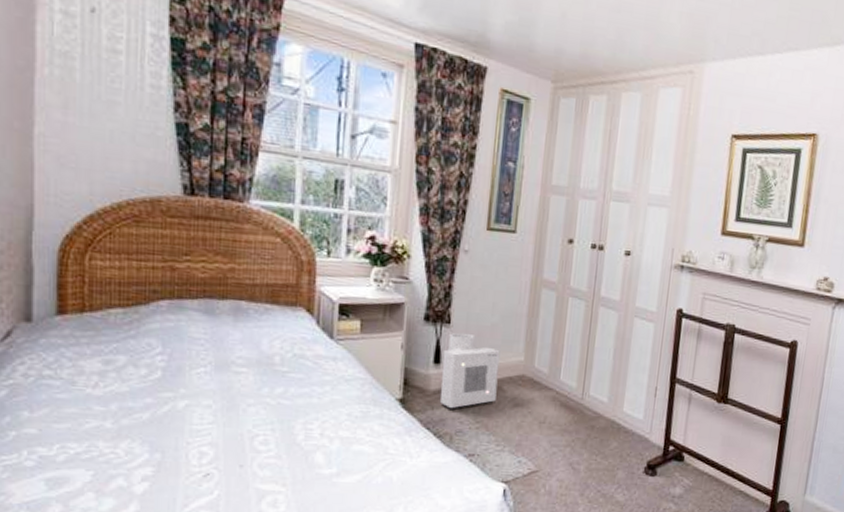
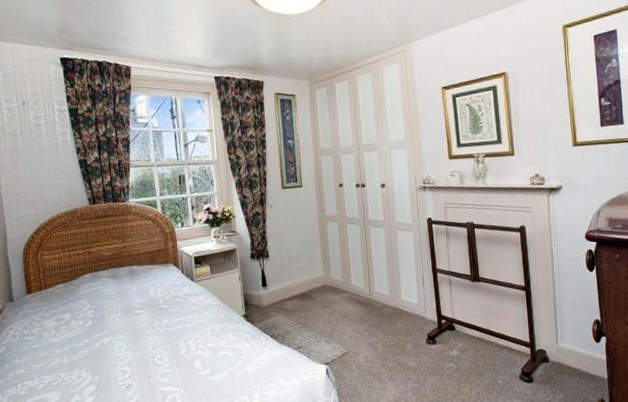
air purifier: present [440,332,500,408] -> none [267,262,309,316]

